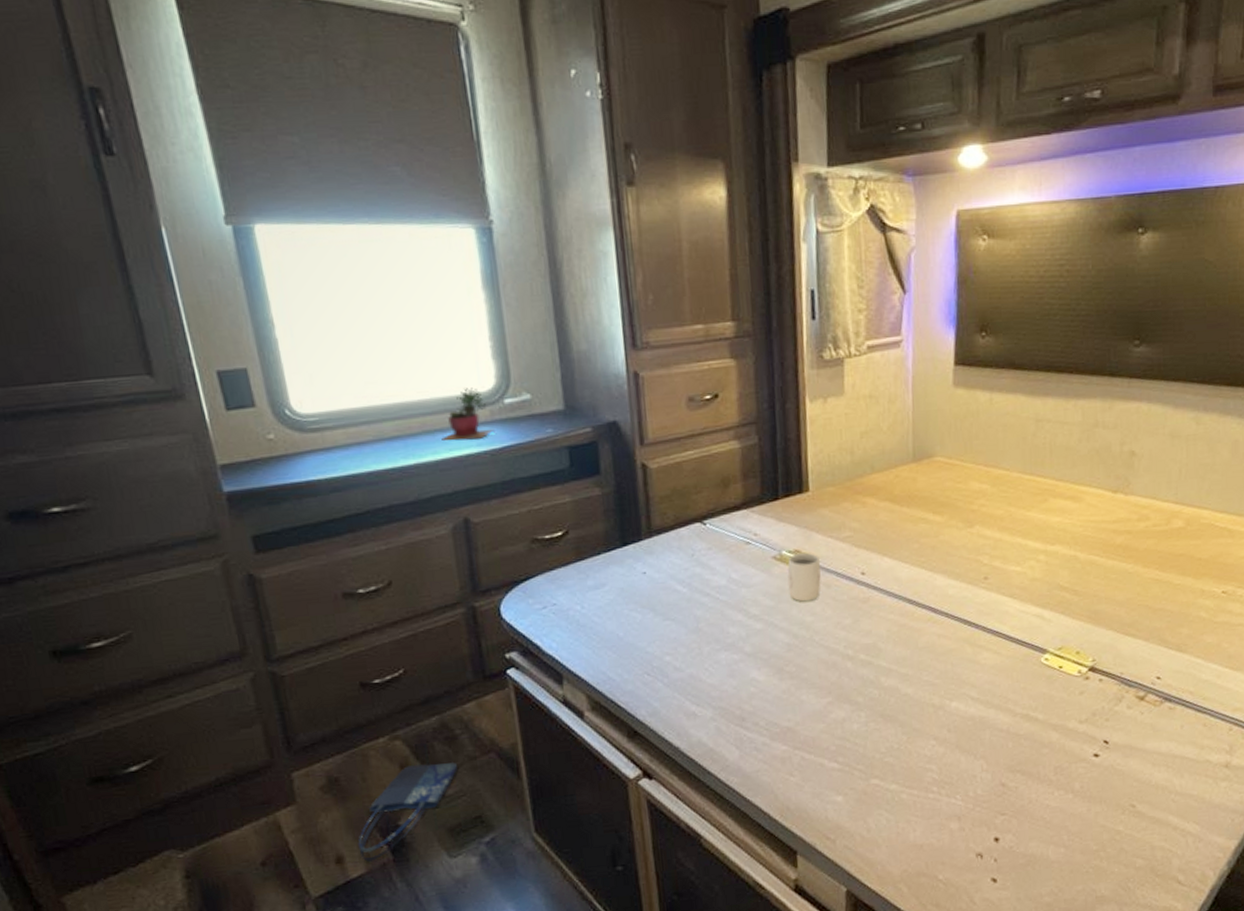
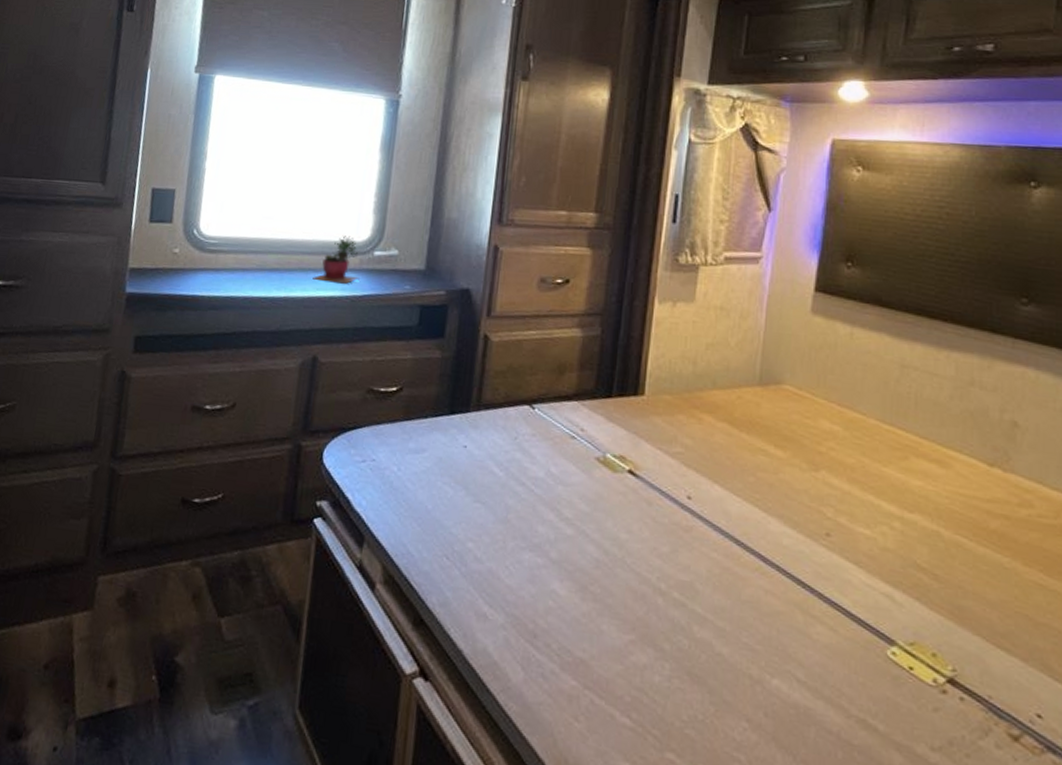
shopping bag: present [358,762,459,862] -> none [132,597,245,695]
mug: present [787,552,821,602] -> none [607,459,645,516]

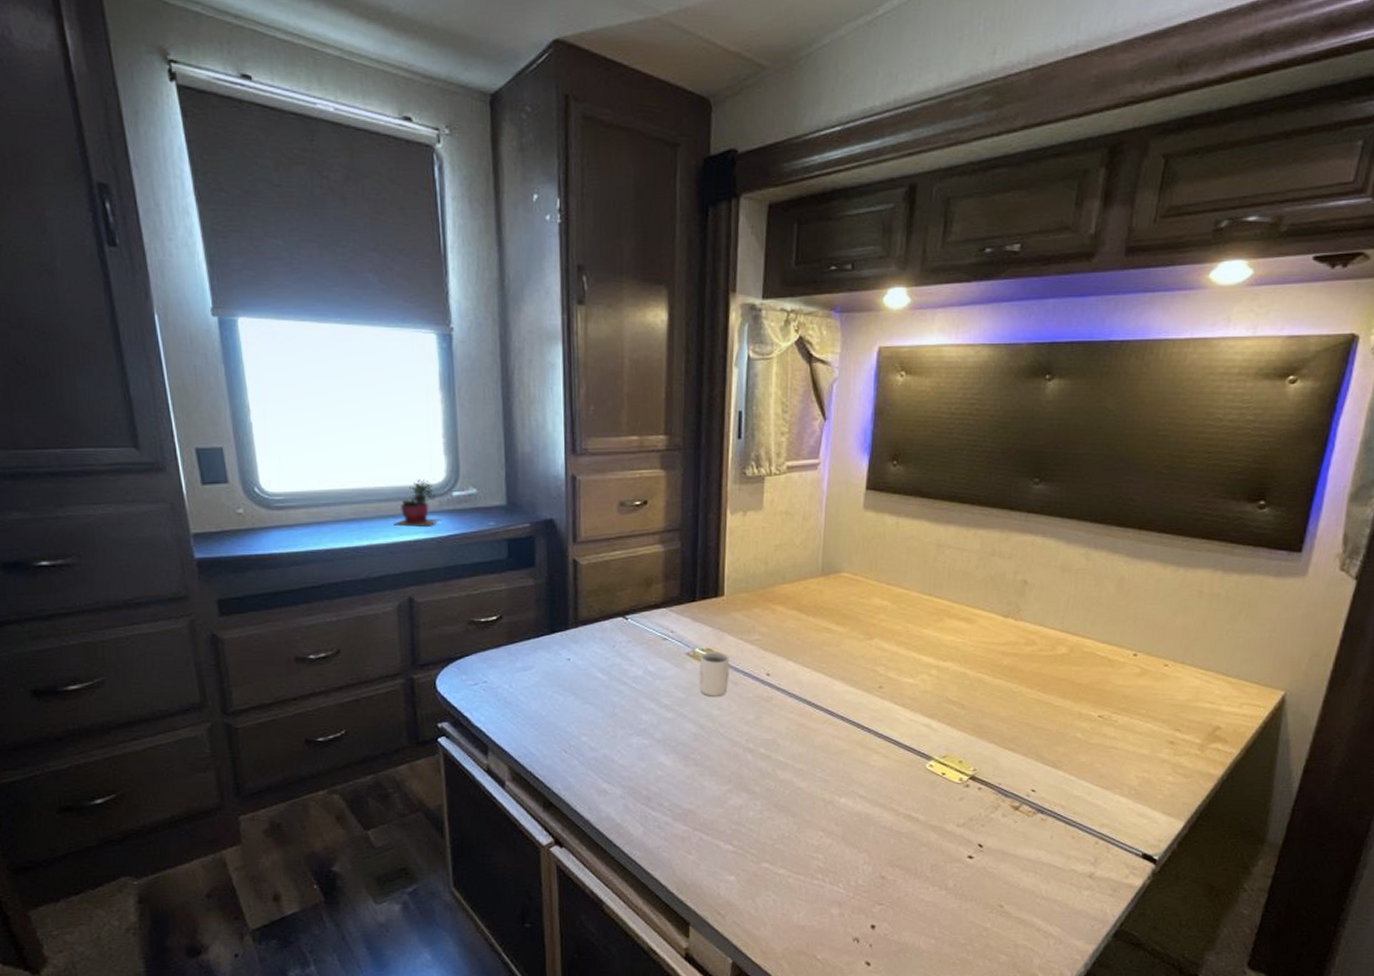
mug: none [607,459,645,516] -> present [699,651,729,696]

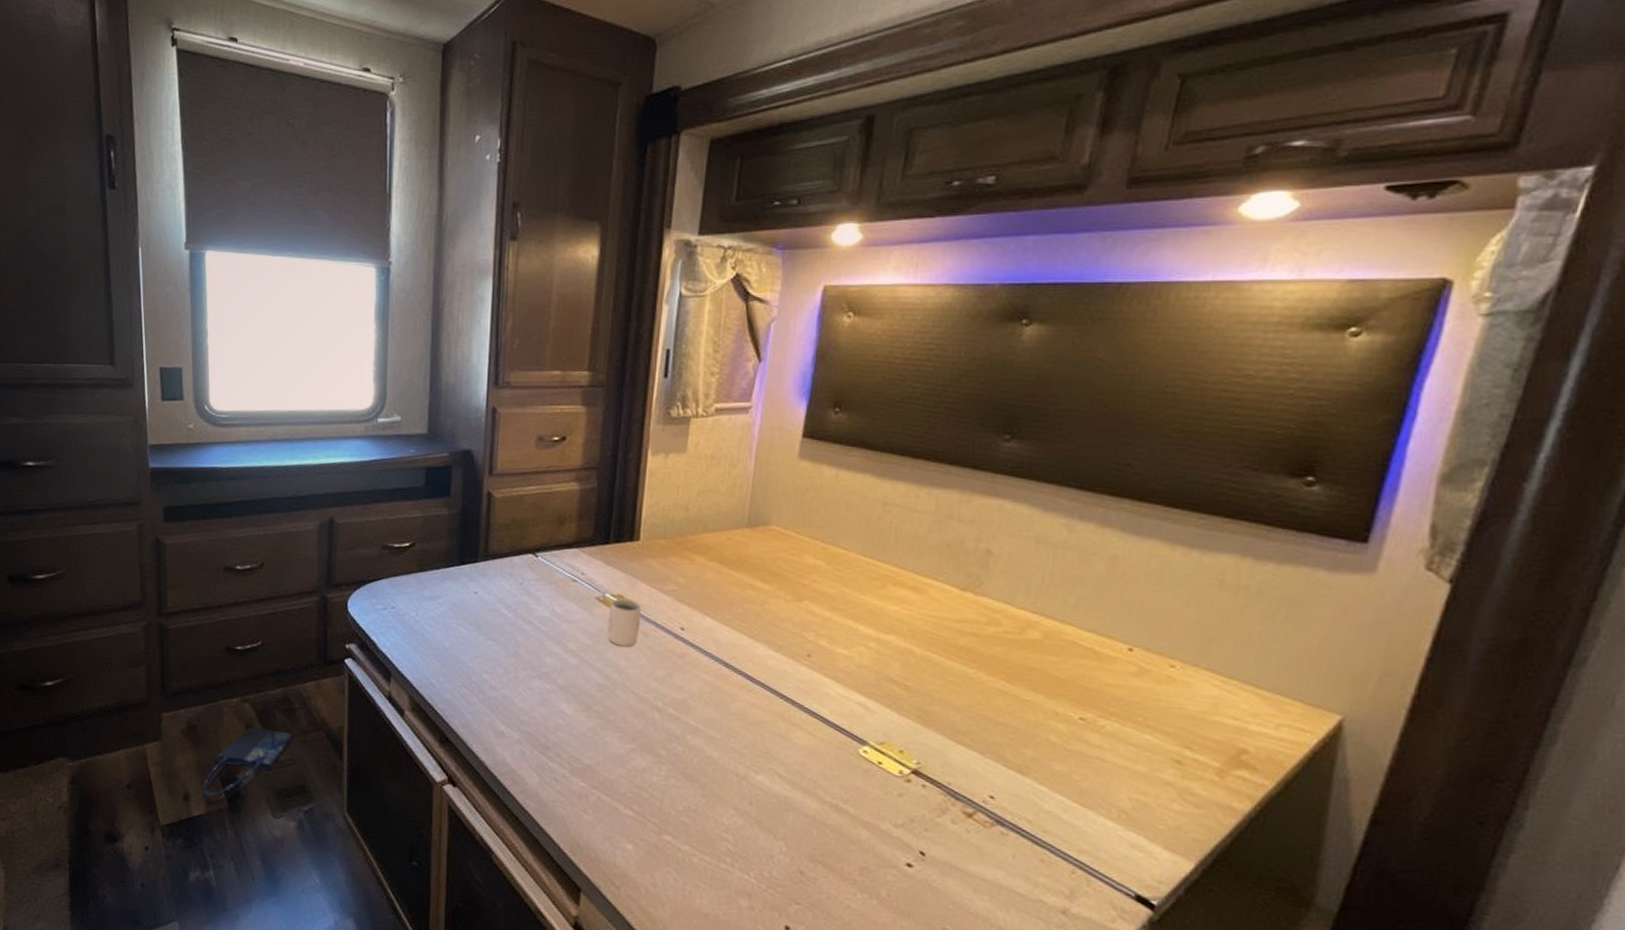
shopping bag: none [294,817,389,901] -> present [202,727,292,805]
succulent plant: present [393,479,442,527] -> none [322,405,366,450]

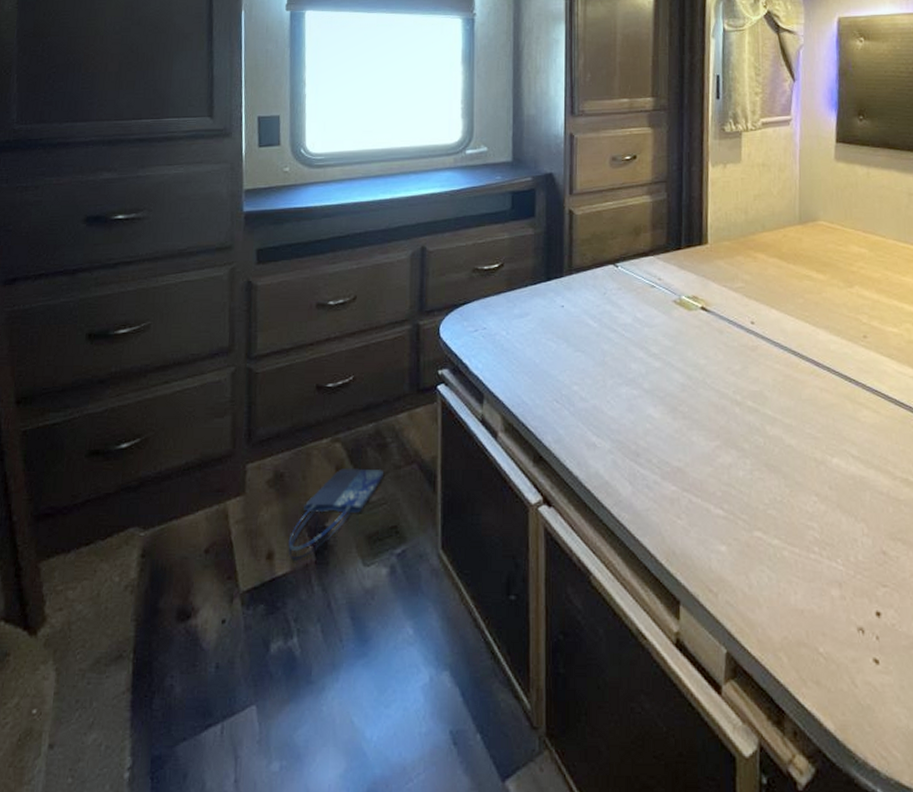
mug: present [607,598,641,647] -> none [685,299,715,345]

